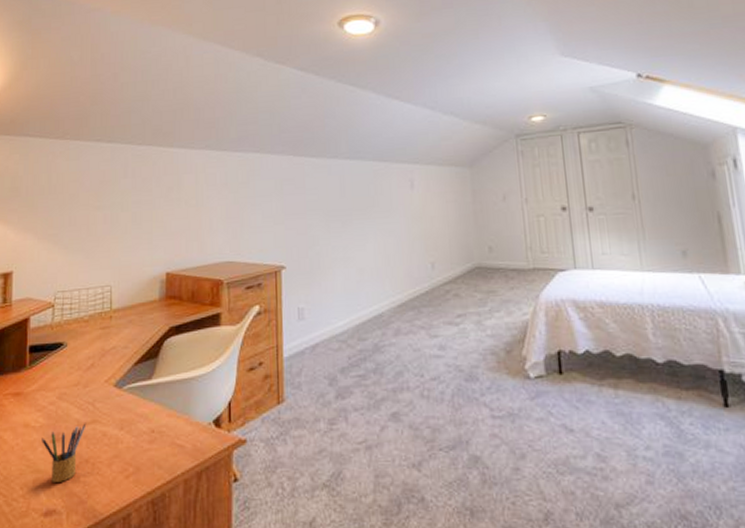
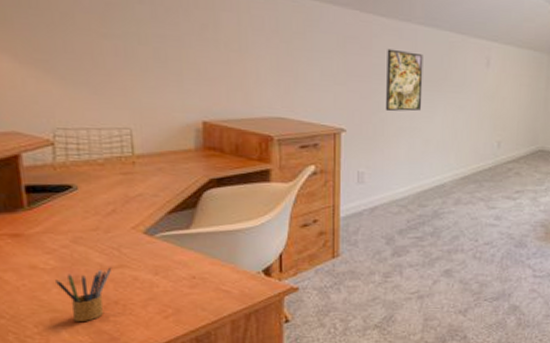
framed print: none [318,184,354,245] -> present [385,48,423,112]

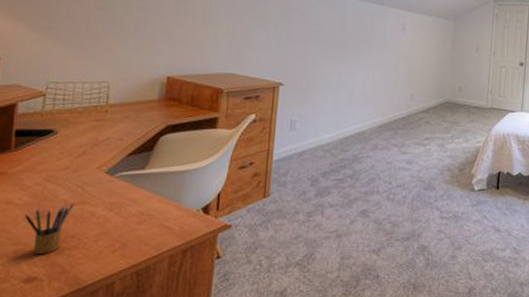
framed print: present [385,48,423,112] -> none [317,17,351,69]

